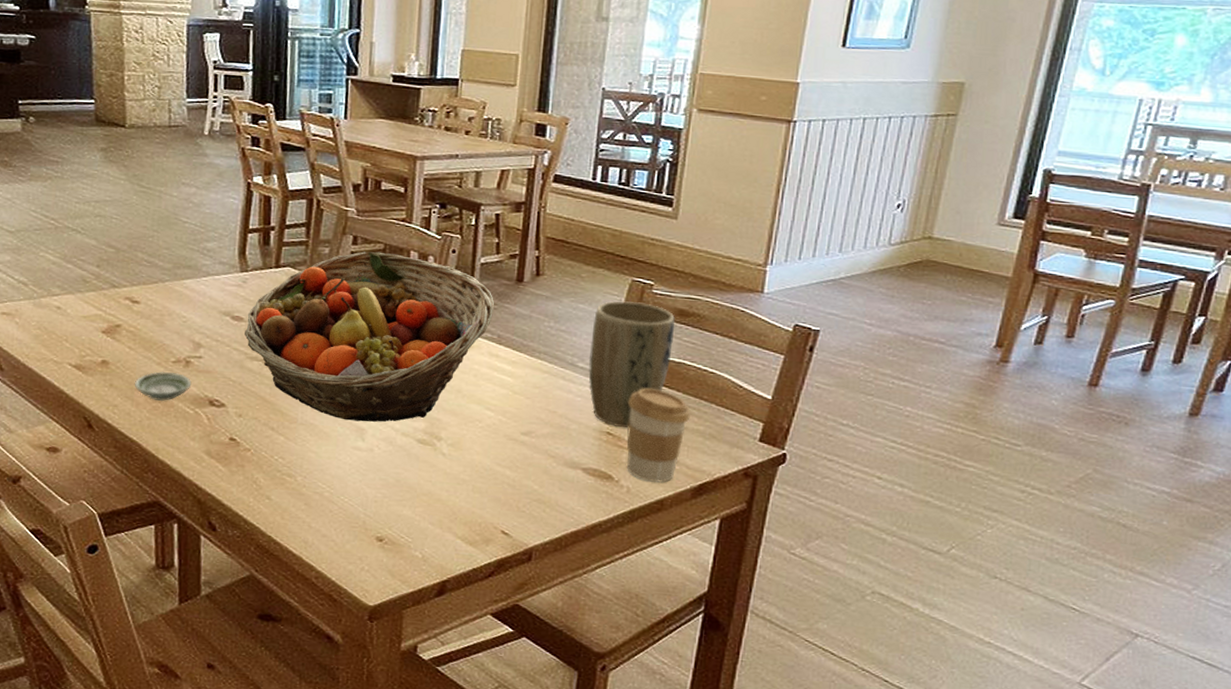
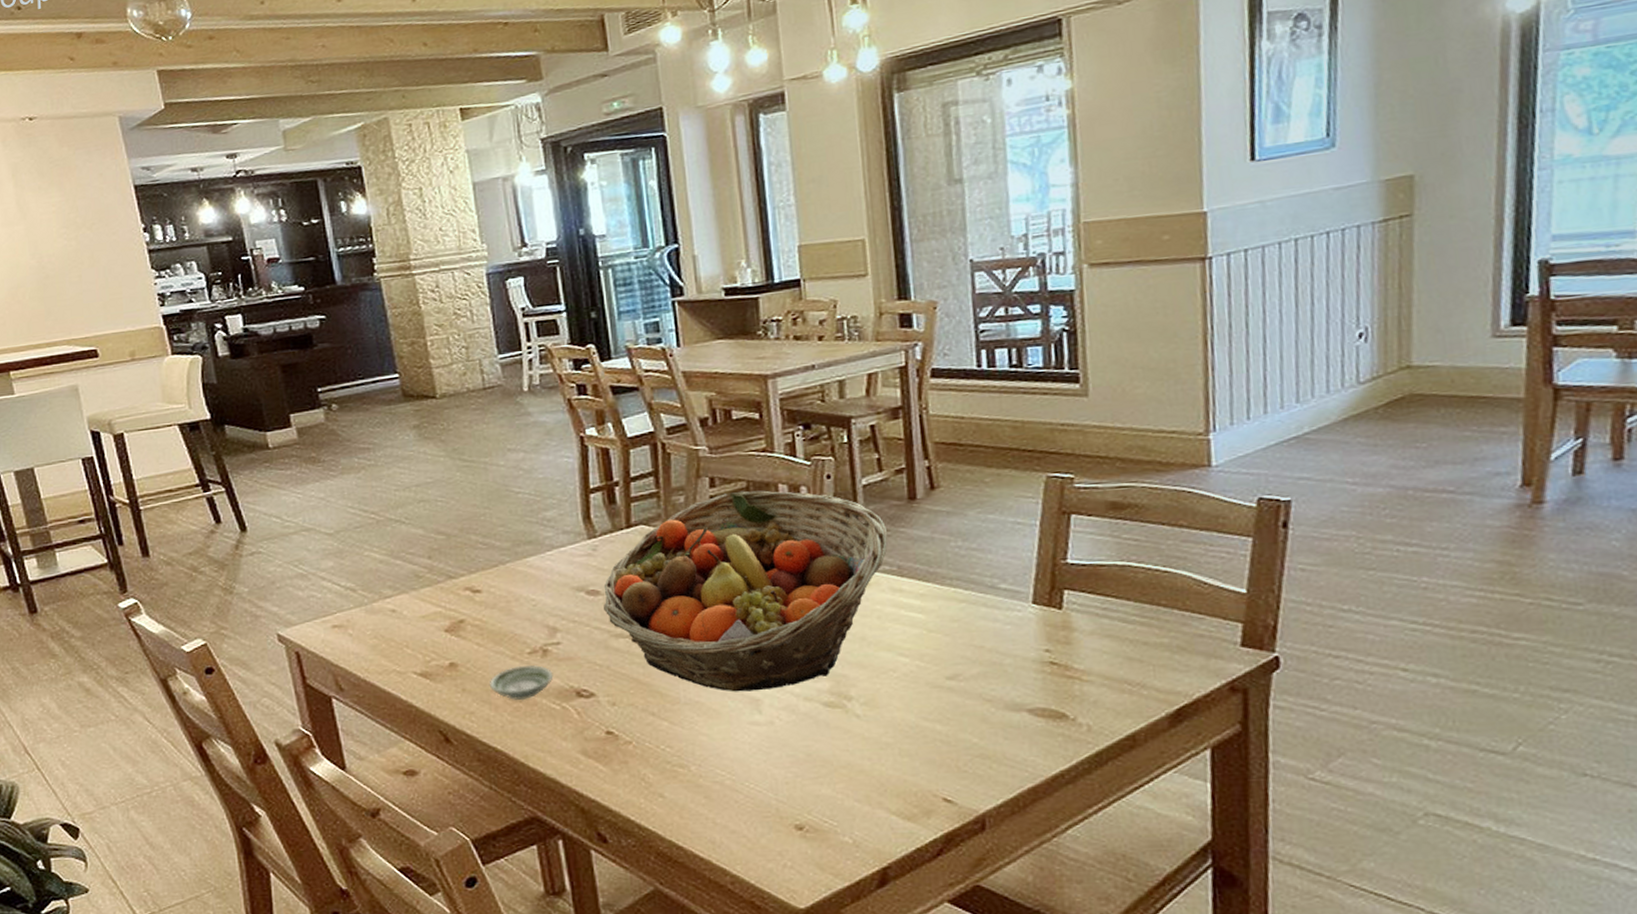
plant pot: present [588,301,676,428] -> none [1008,501,1112,655]
coffee cup: present [626,388,692,483] -> none [1069,601,1150,716]

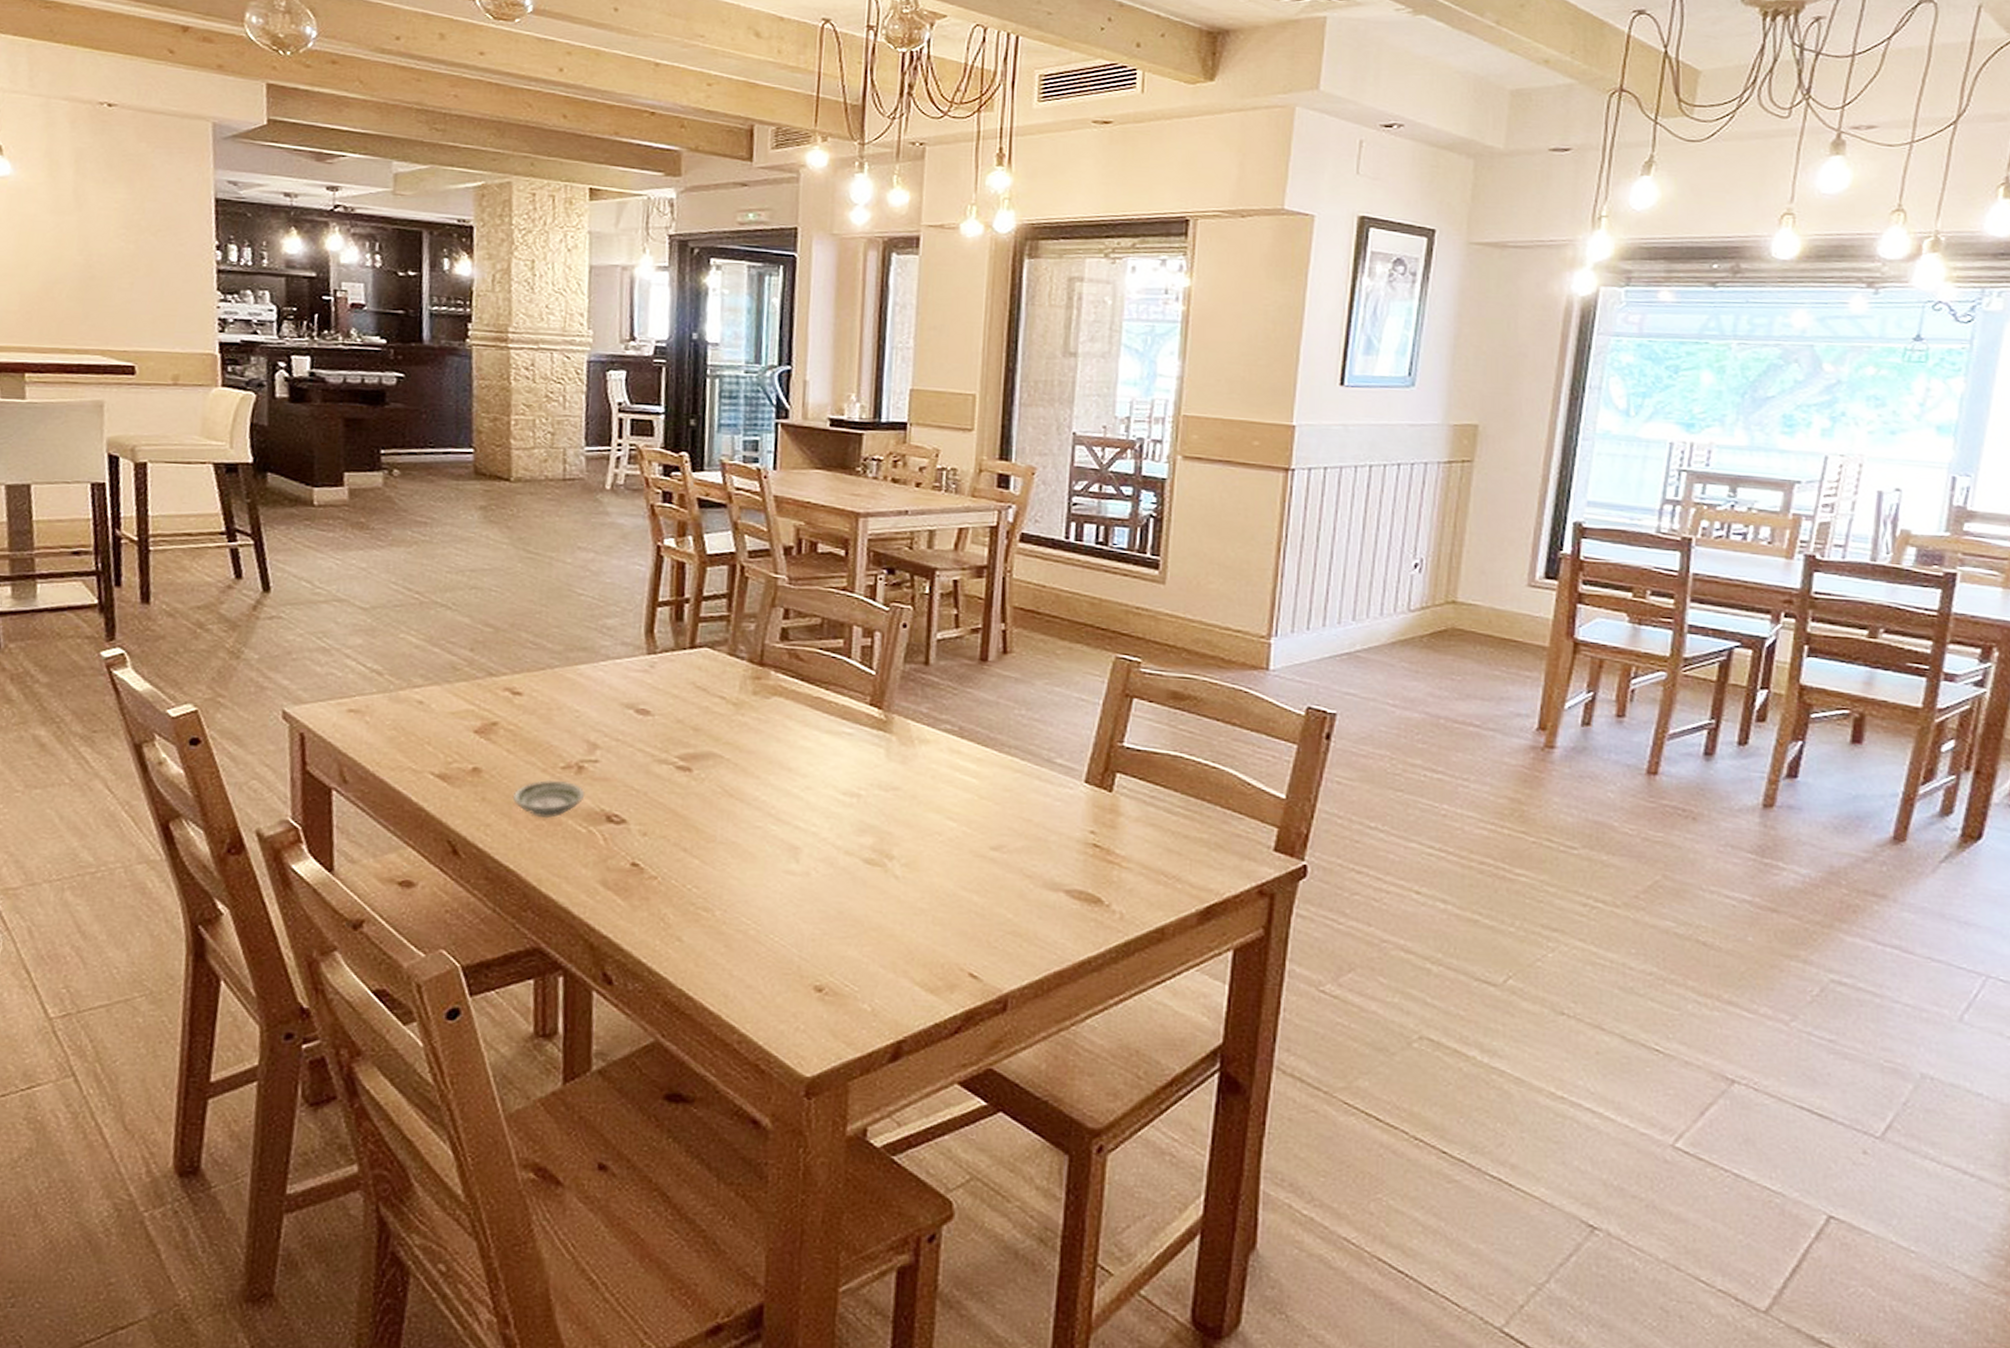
fruit basket: present [603,490,888,692] -> none [651,627,955,839]

